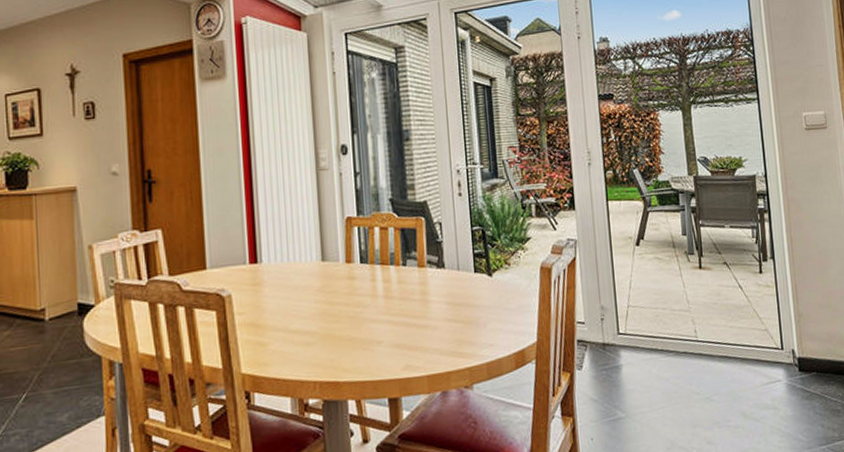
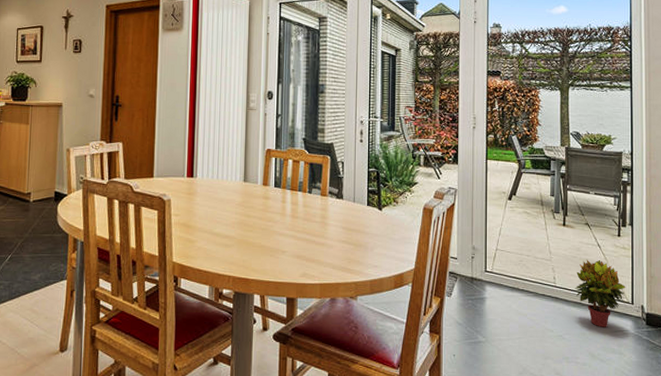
potted plant: none [718,302,777,382] -> present [574,259,627,328]

